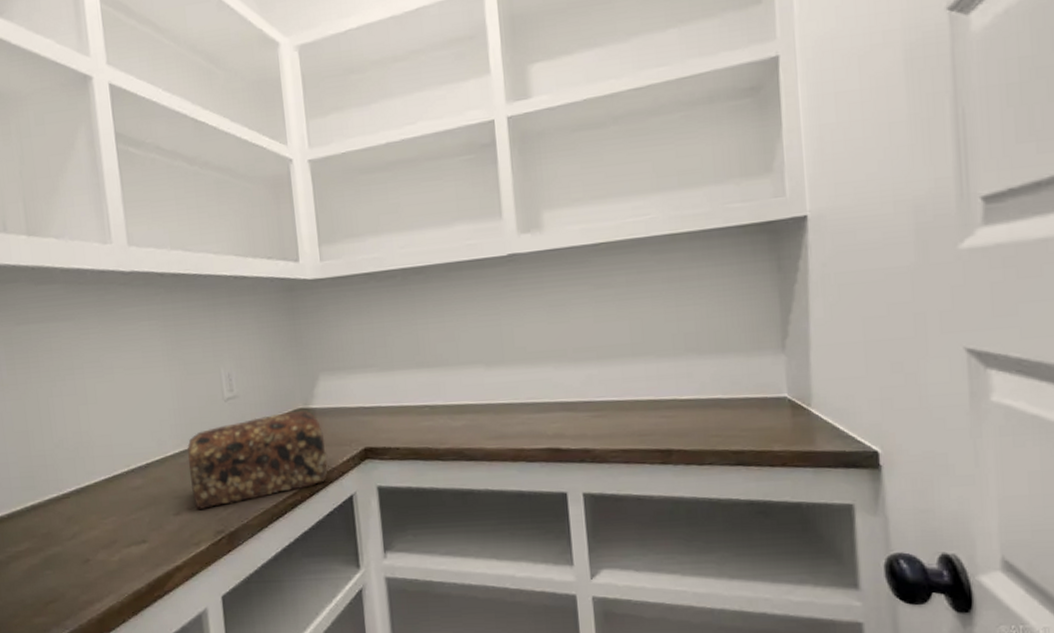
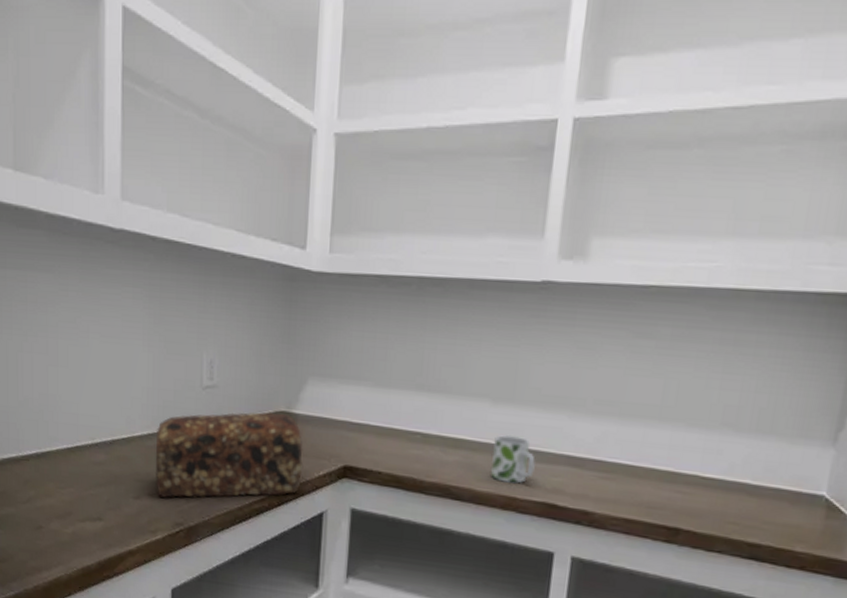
mug: none [493,392,535,437] -> present [490,434,536,484]

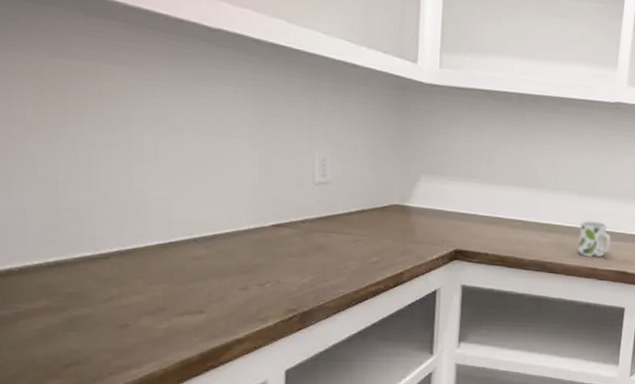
bread loaf: present [155,412,304,499] -> none [264,205,418,287]

